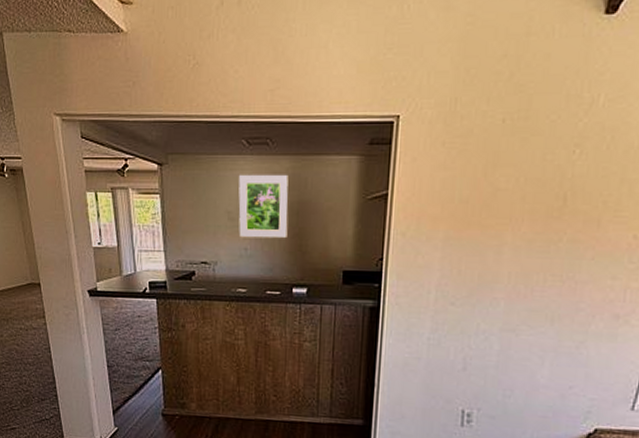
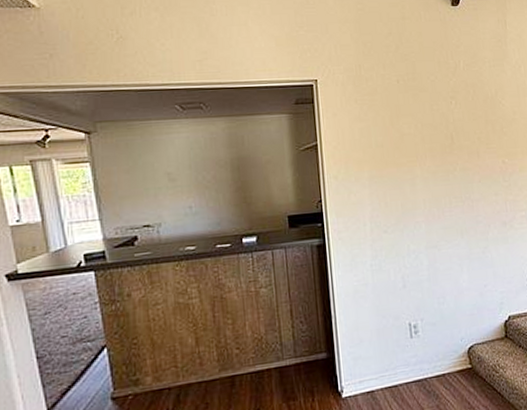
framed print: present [238,175,289,239] -> none [176,135,231,197]

